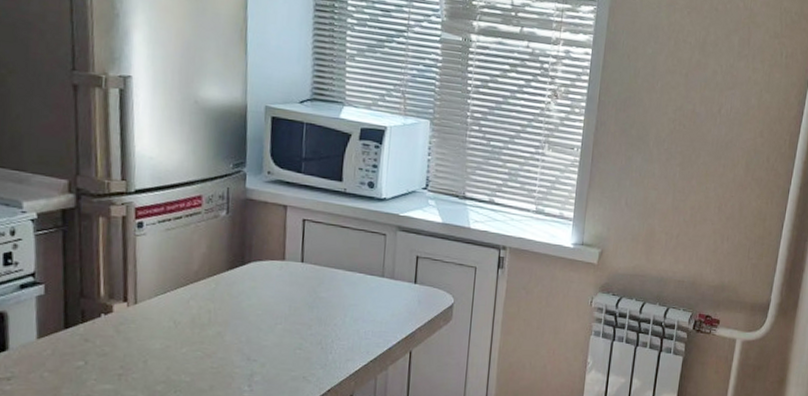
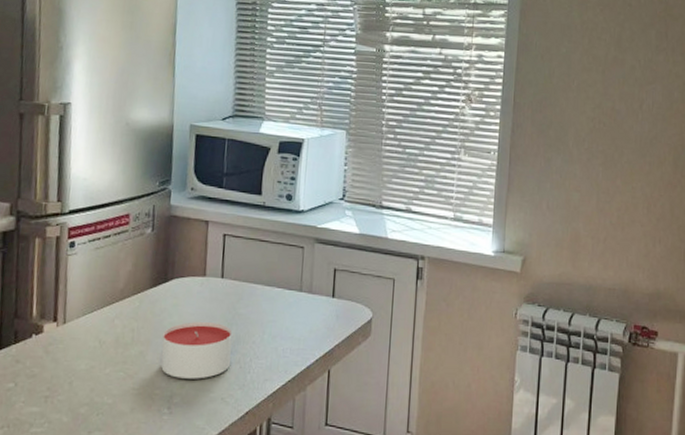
candle: none [240,304,314,359] -> present [161,322,233,379]

